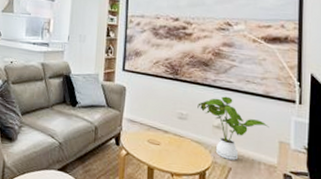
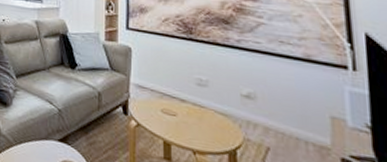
house plant: present [197,96,270,160] -> none [219,59,316,138]

